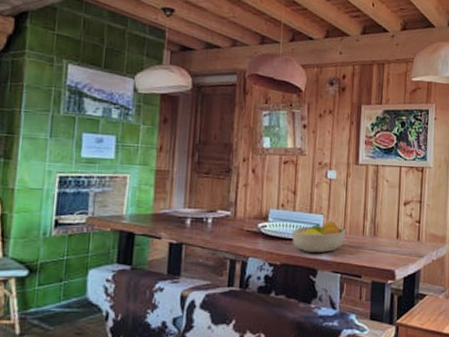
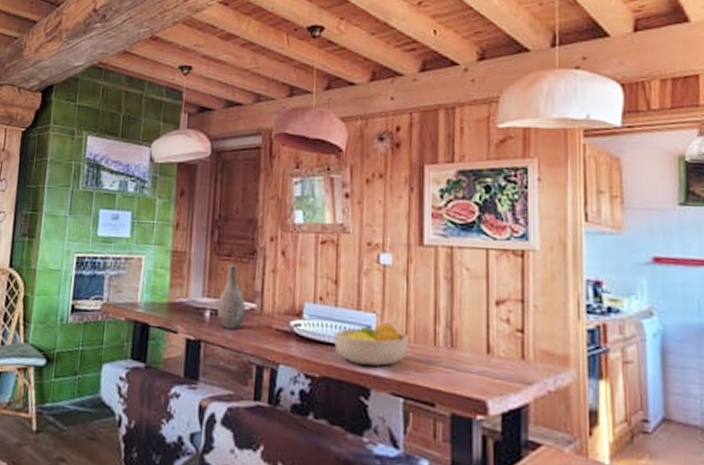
vase: none [196,181,222,232] -> present [217,265,246,329]

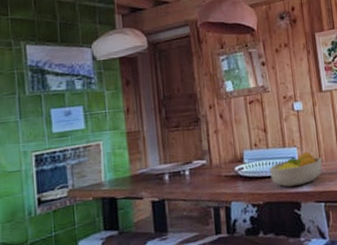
vase: present [217,265,246,329] -> none [173,133,199,185]

